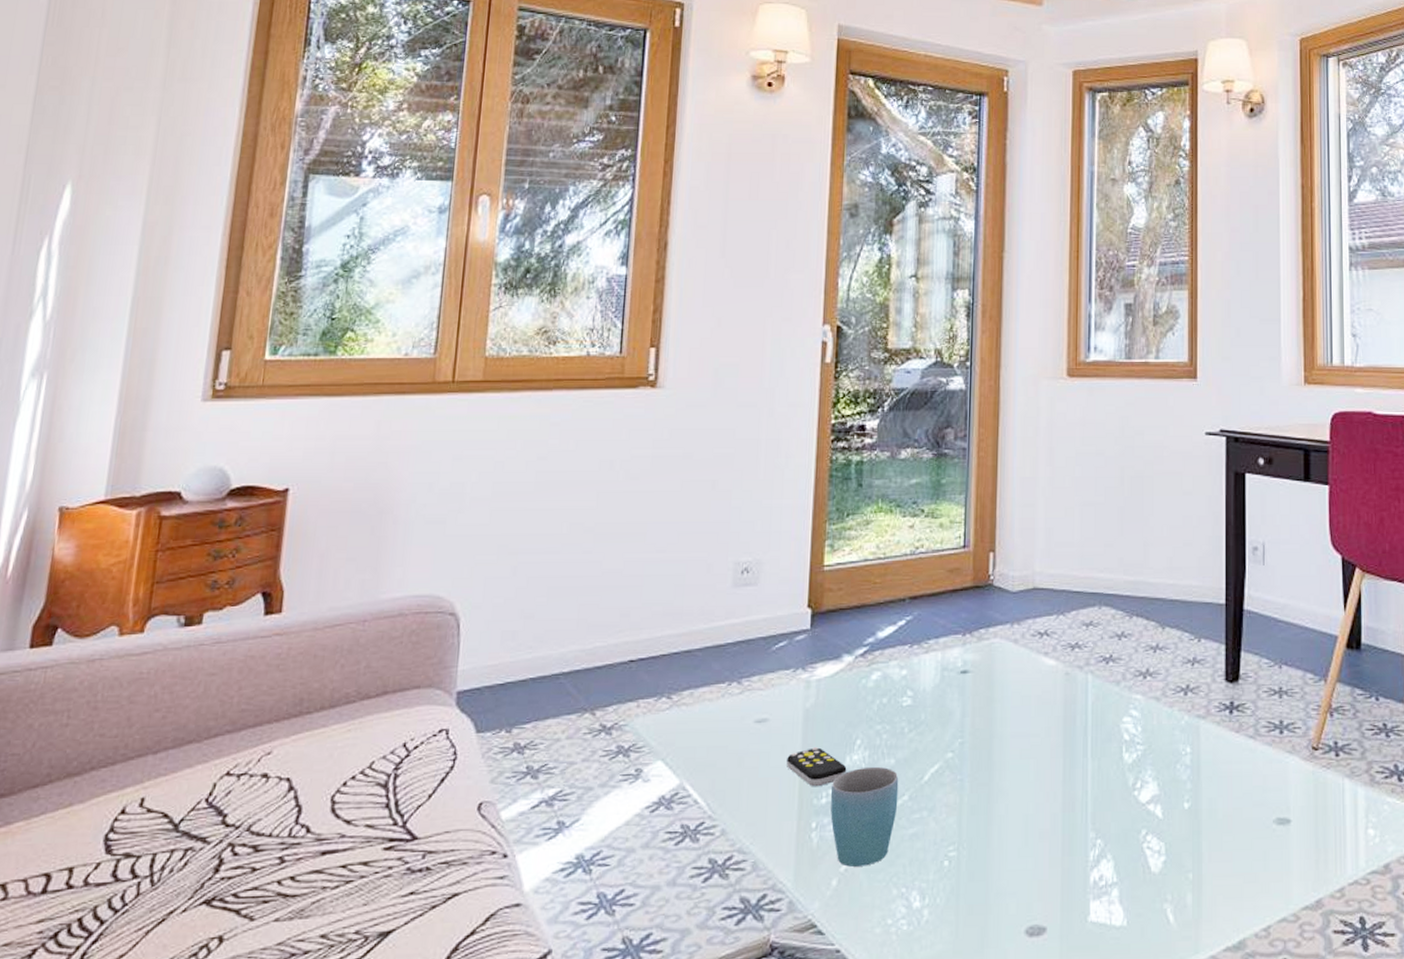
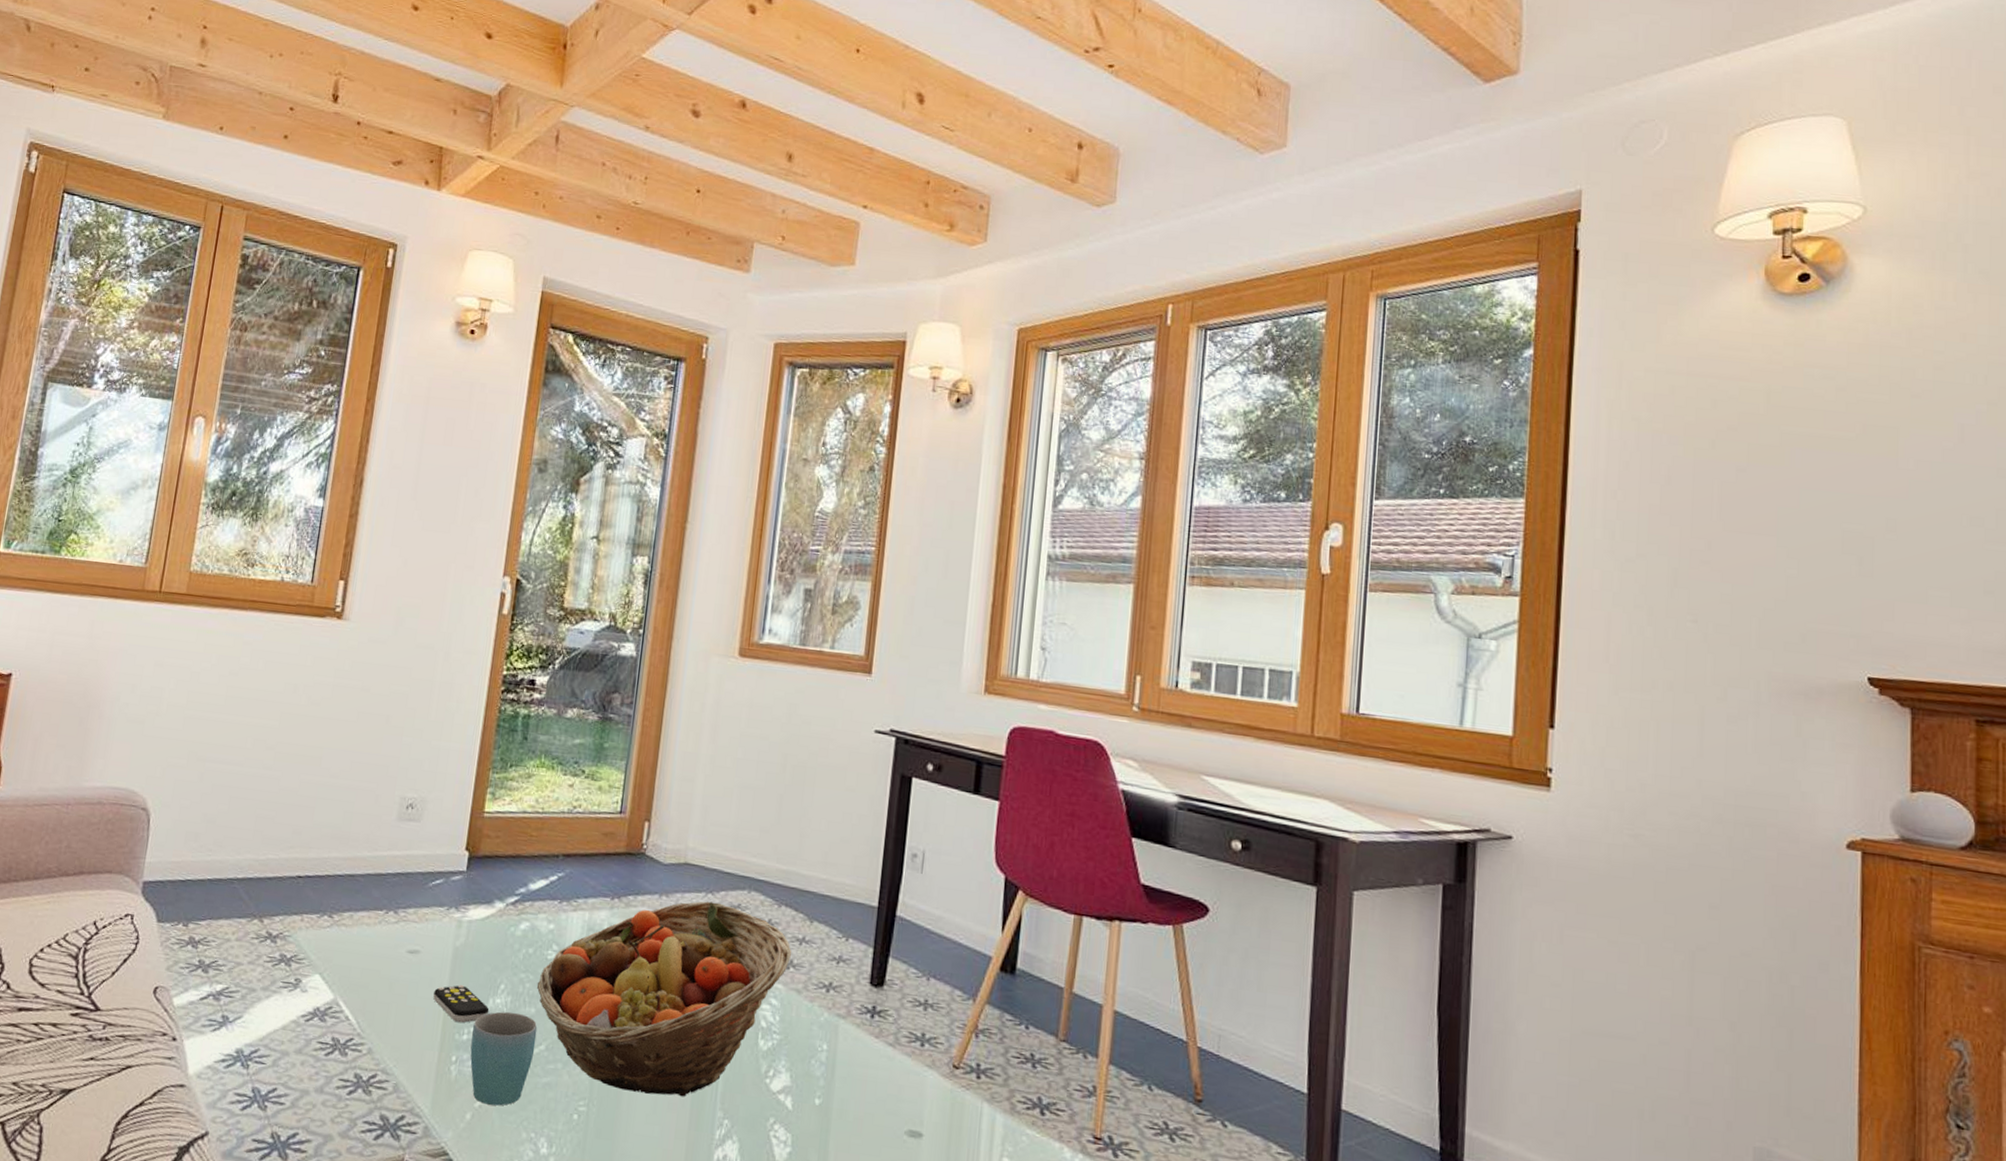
fruit basket: none [894,623,1148,827] -> present [536,901,792,1097]

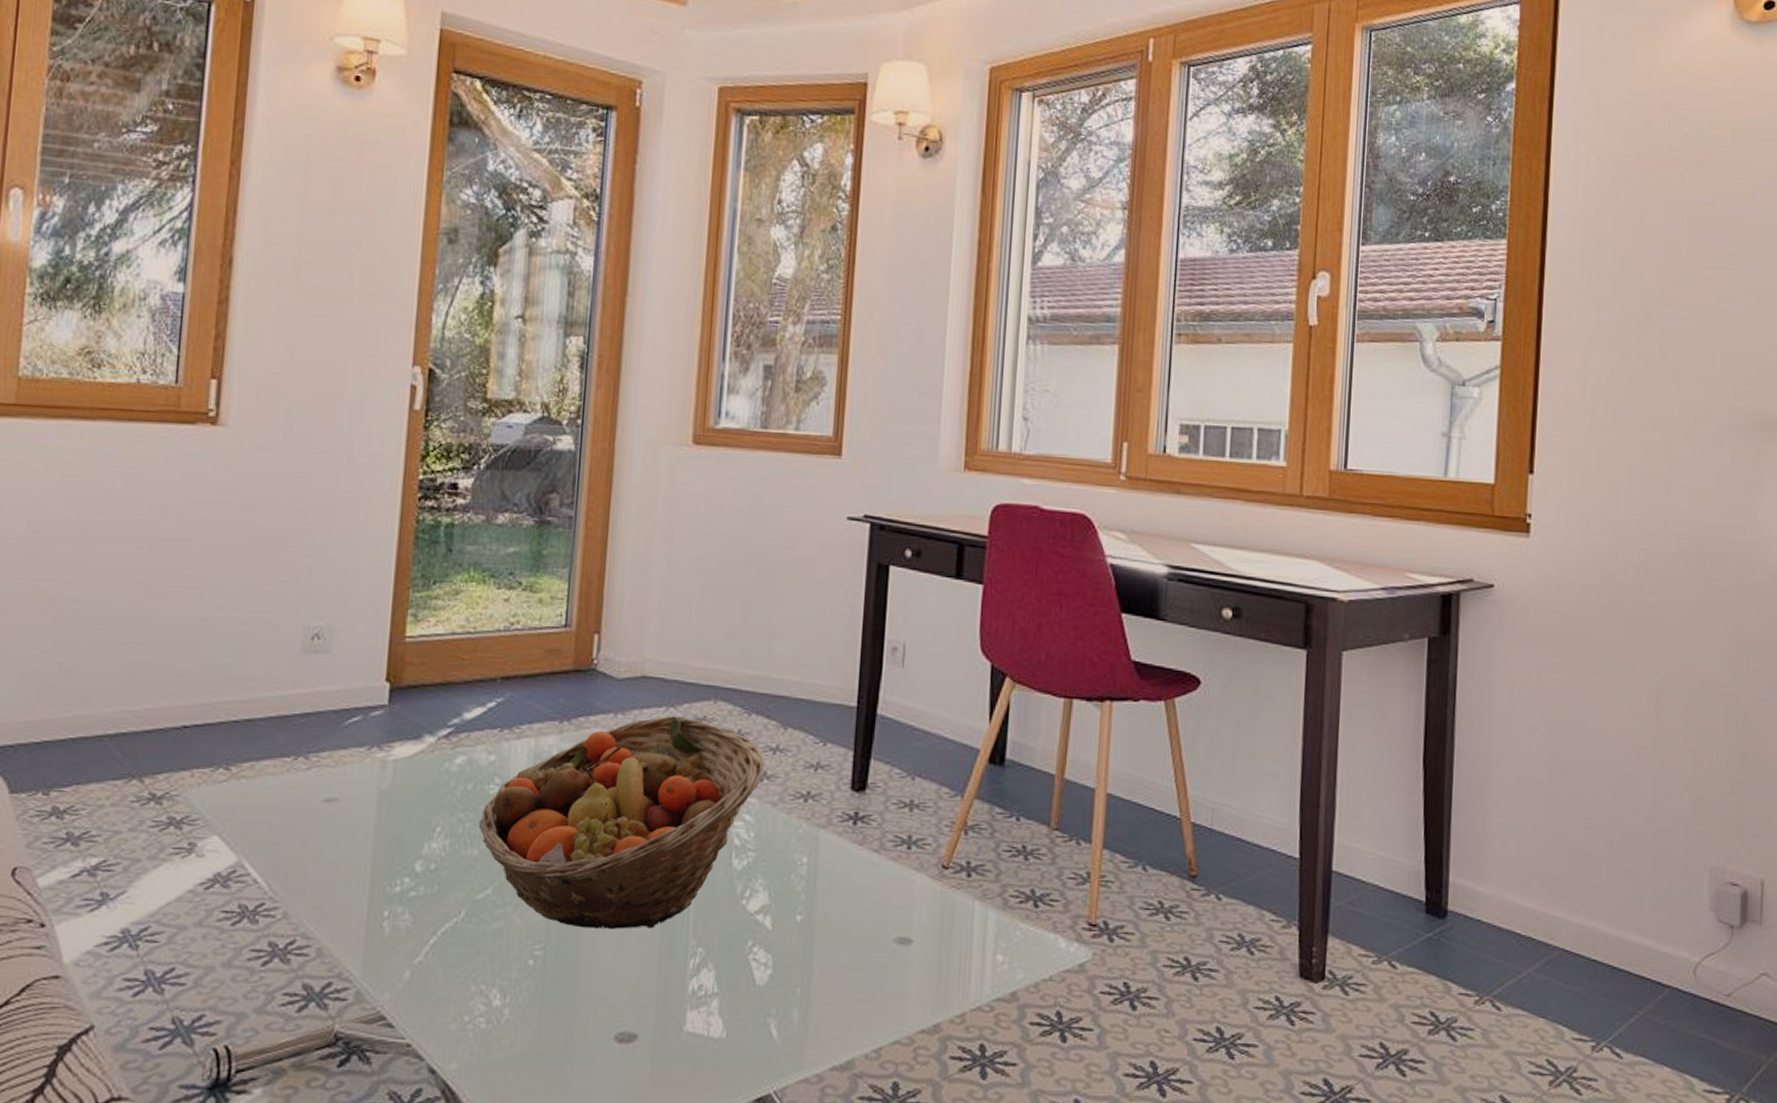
remote control: present [433,985,490,1023] -> none [357,832,425,874]
mug: present [470,1011,538,1106] -> none [405,857,482,960]

